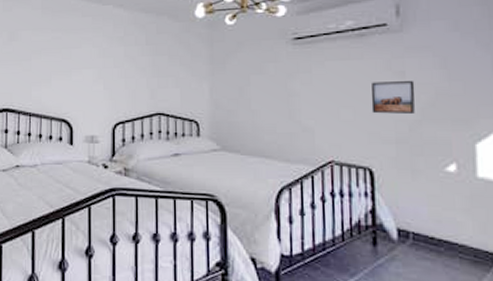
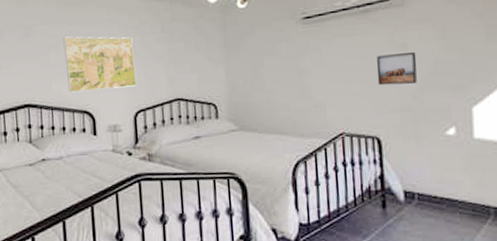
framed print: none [46,43,117,99] -> present [63,36,136,92]

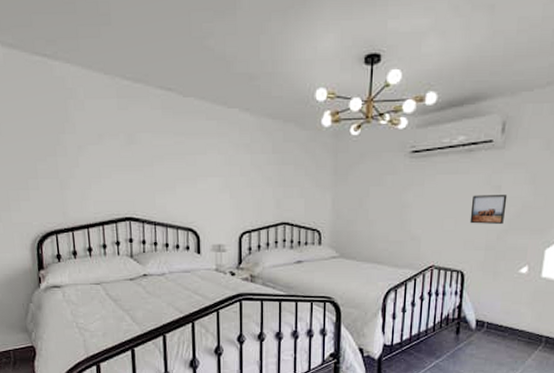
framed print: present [63,36,136,92] -> none [169,148,243,208]

